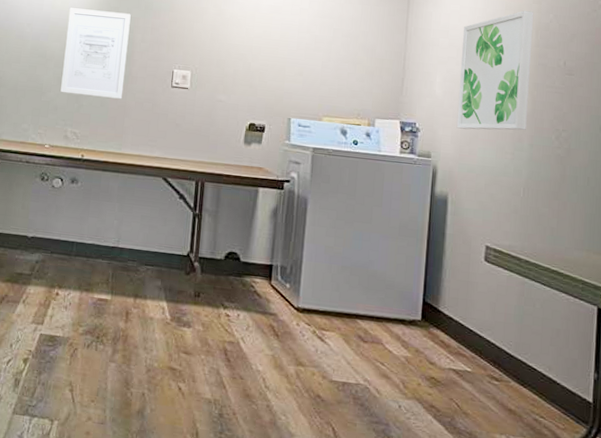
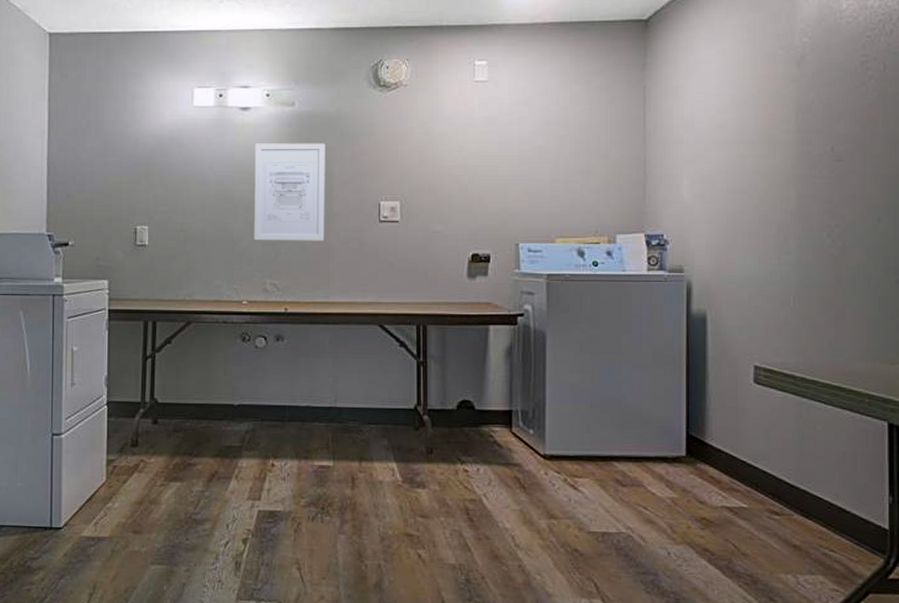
wall art: present [456,10,534,130] -> none [710,92,793,236]

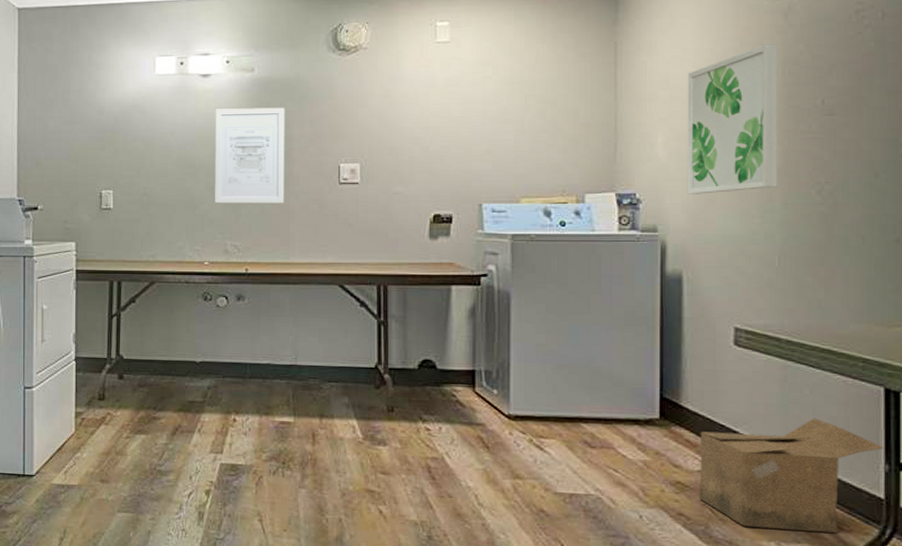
wall art: none [710,92,793,236] -> present [687,44,779,194]
cardboard box: none [722,453,888,565] -> present [699,418,884,534]

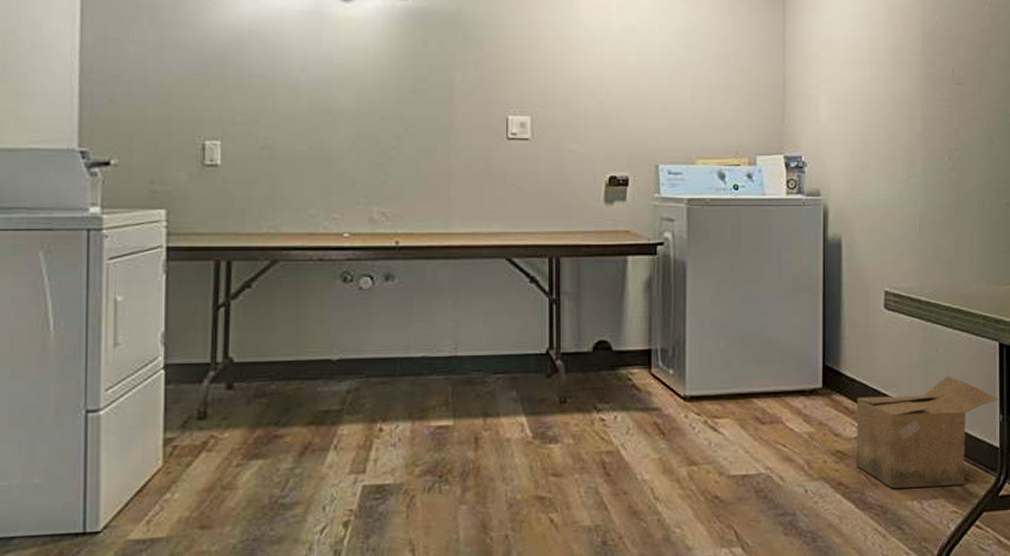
wall art: present [215,107,285,204] -> none [358,42,445,161]
wall art: present [687,44,779,194] -> none [845,13,919,158]

